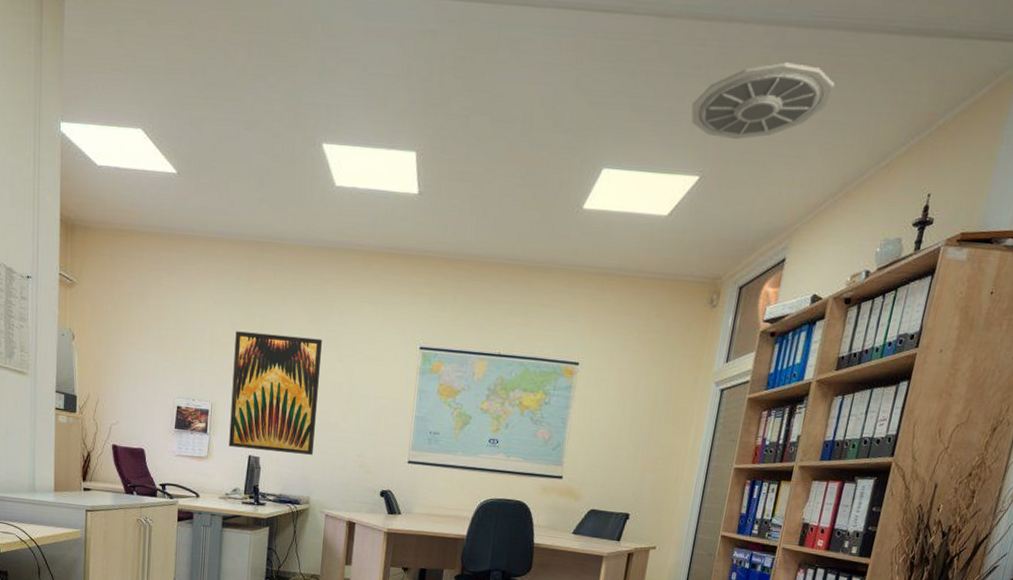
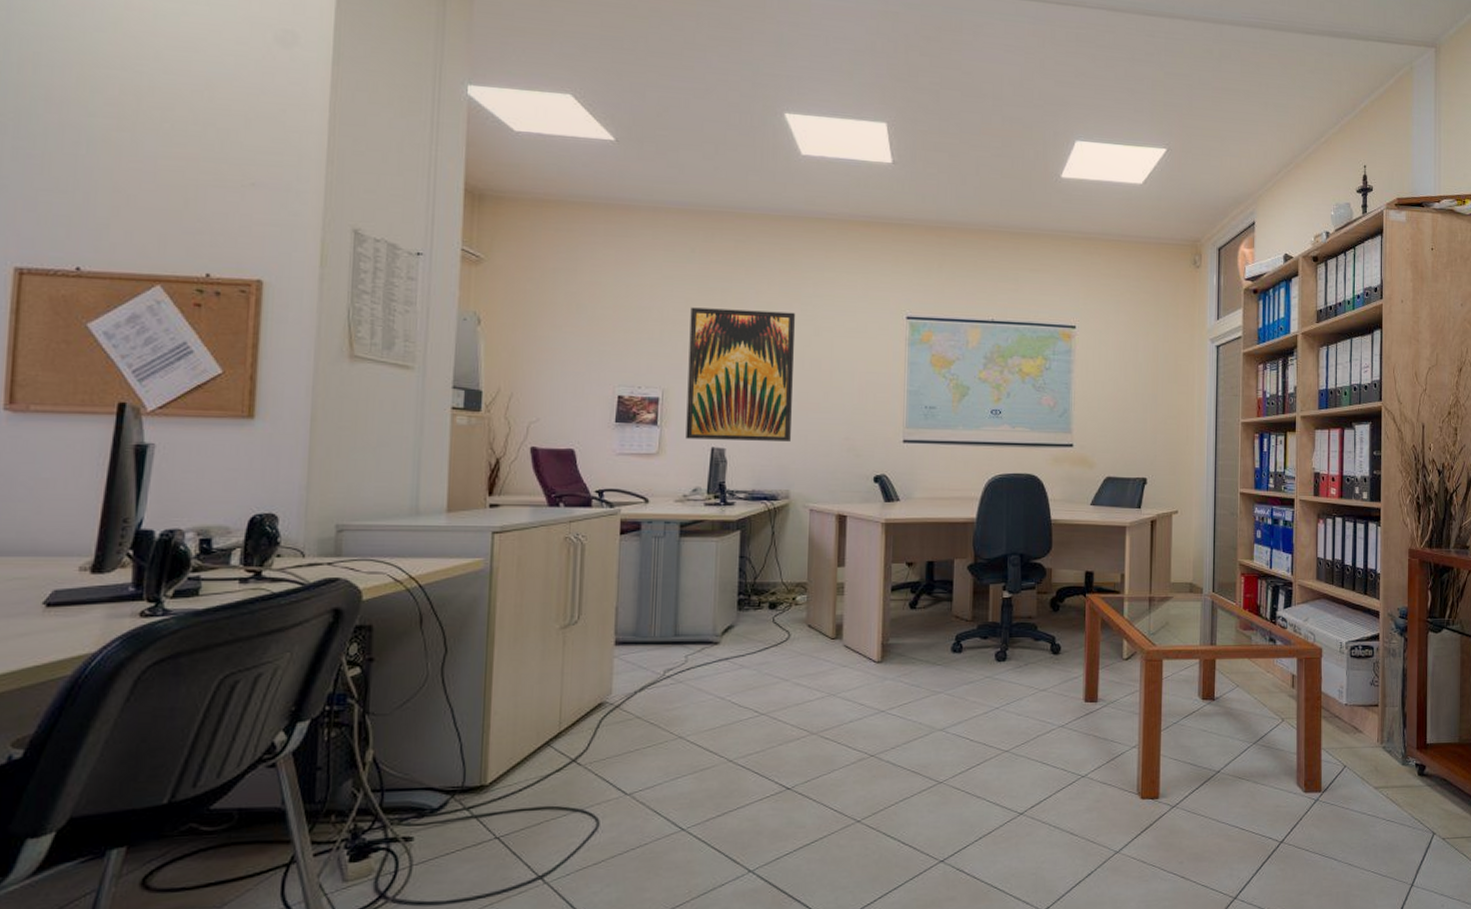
ceiling vent: present [691,62,835,139] -> none [1150,53,1271,117]

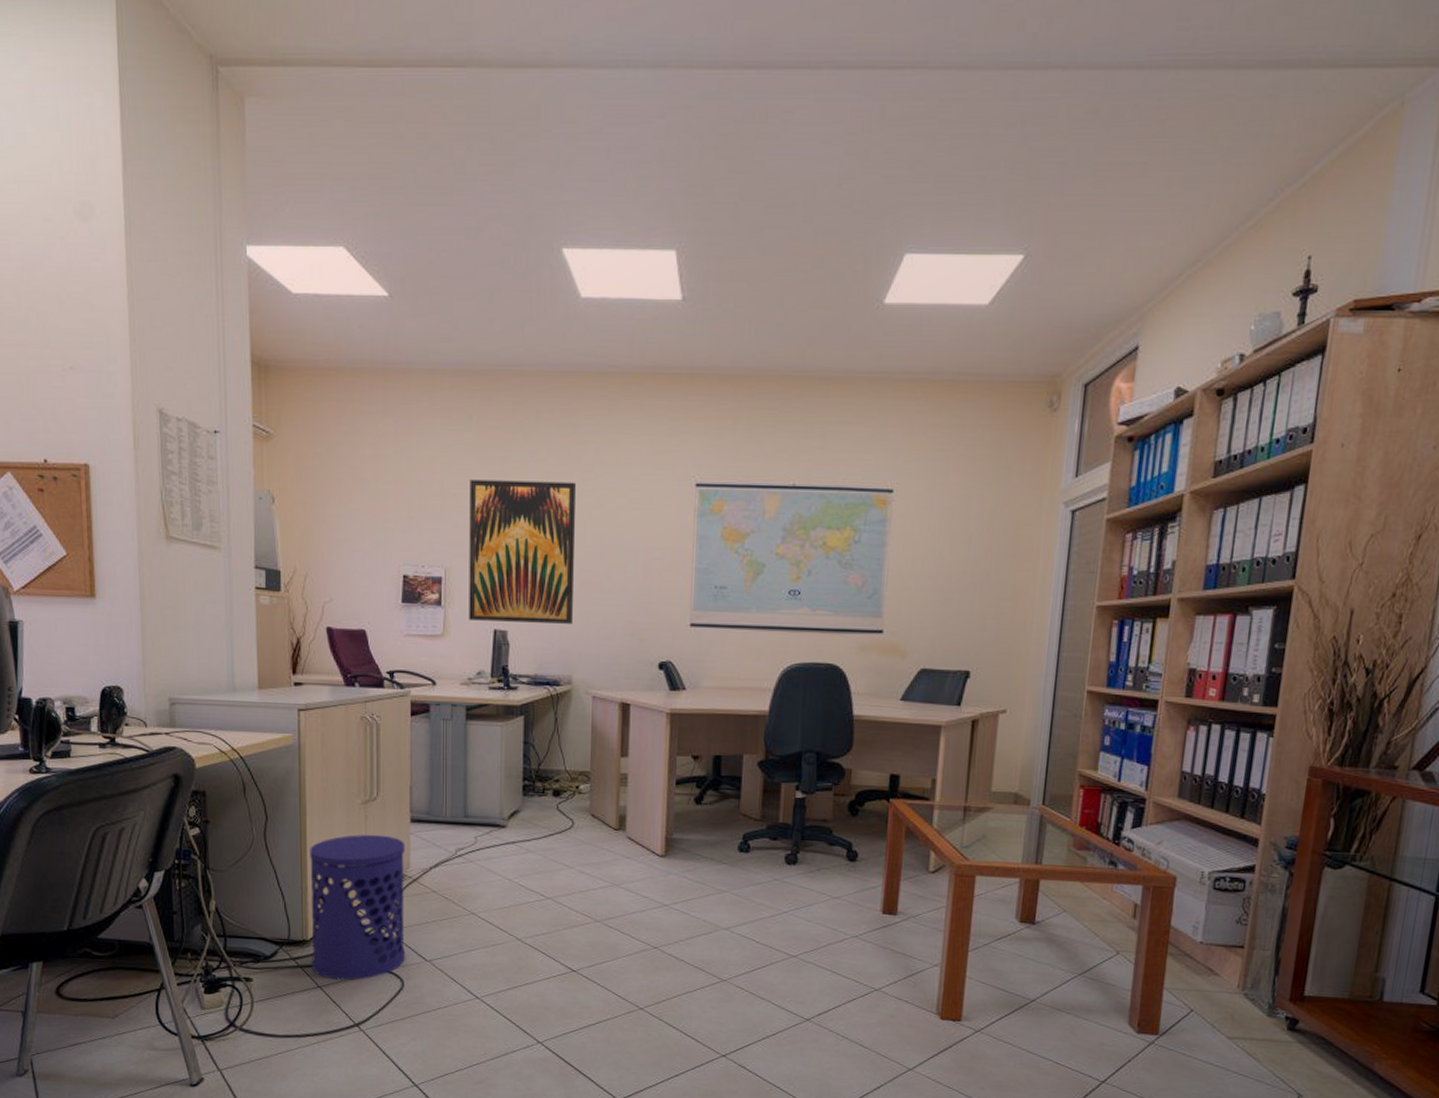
waste bin: none [489,660,608,828] -> present [310,834,406,981]

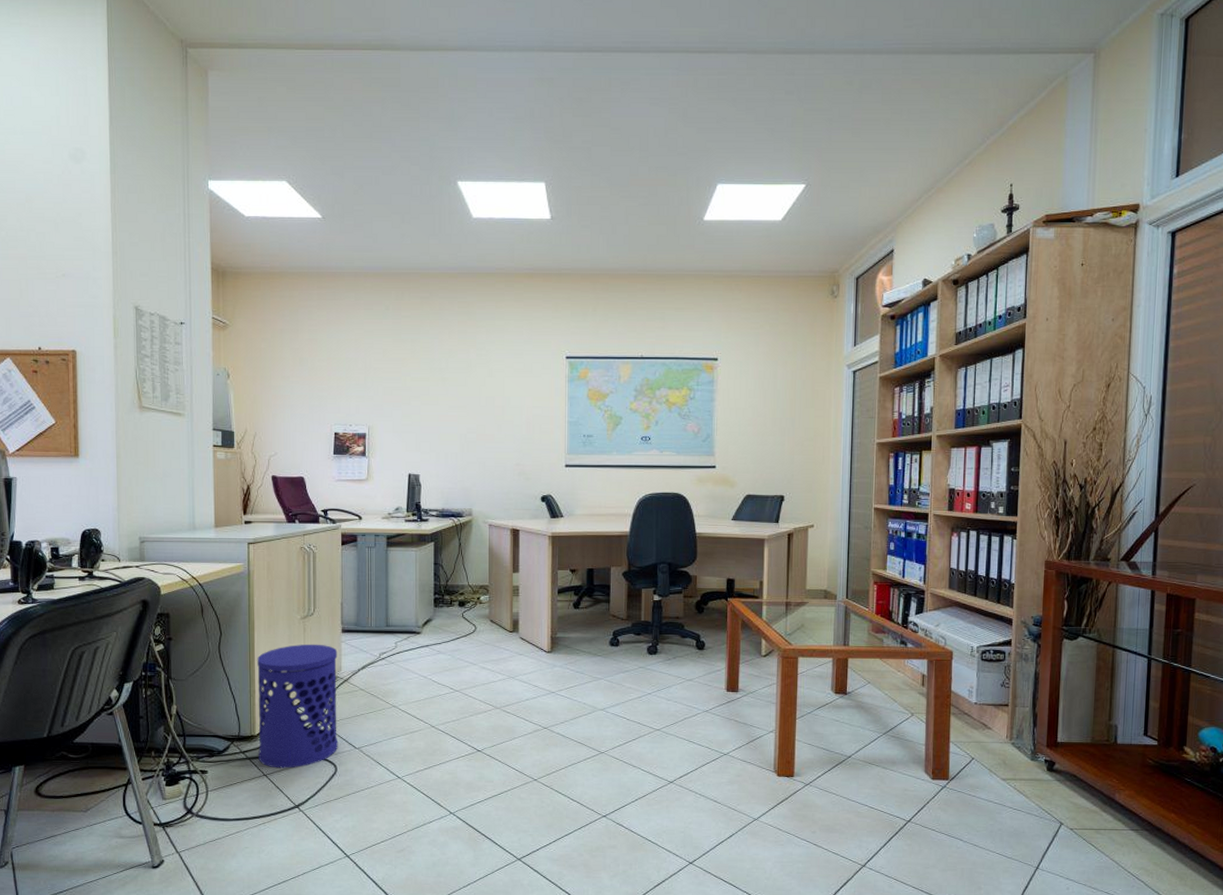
wall art: present [469,479,576,624] -> none [387,357,472,468]

